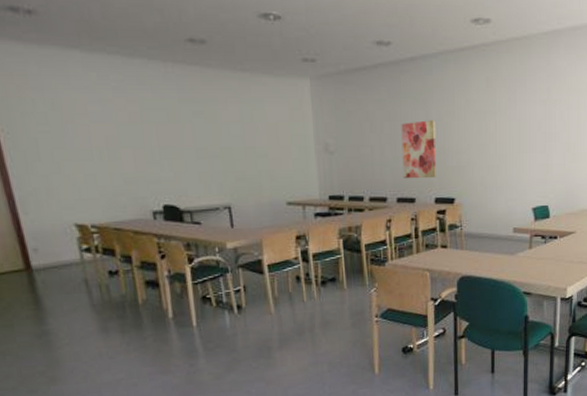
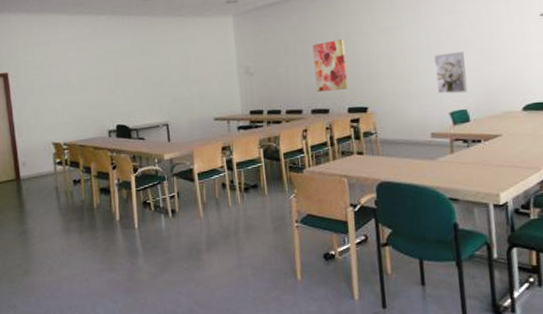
wall art: none [522,145,552,189] -> present [433,51,468,95]

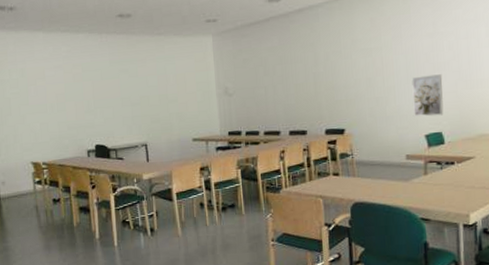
wall art: present [312,39,348,93] -> none [291,60,327,114]

